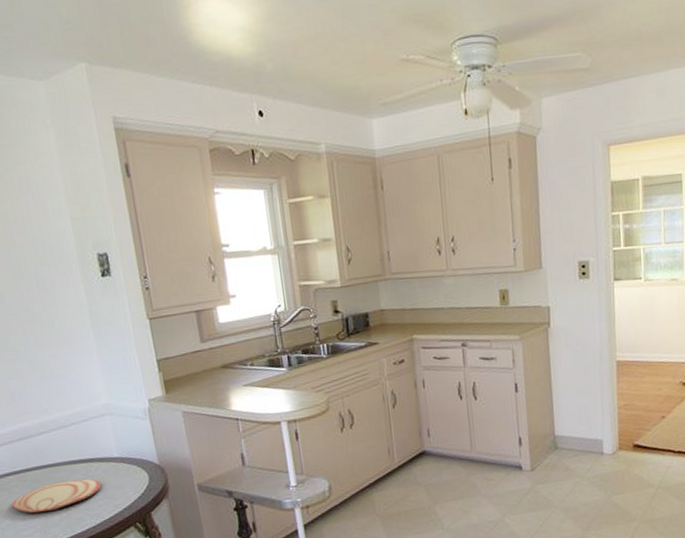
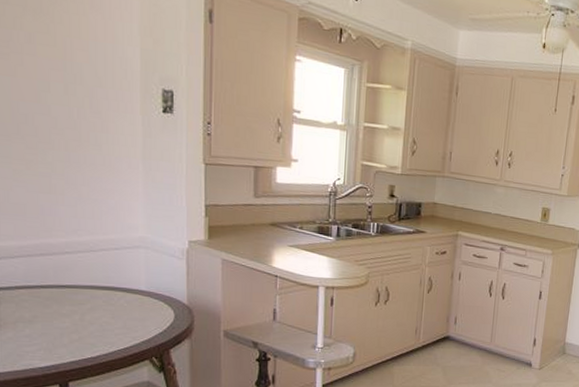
plate: present [11,479,101,513] -> none [17,304,122,332]

